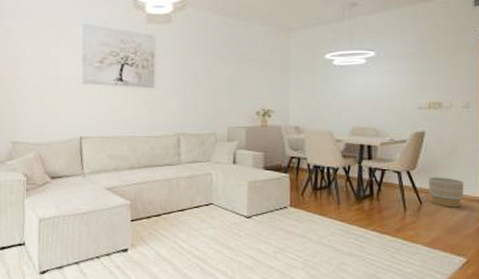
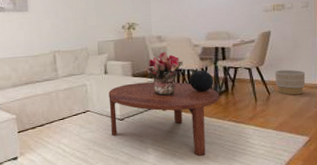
coffee table: none [235,177,363,269] -> present [108,82,219,157]
bouquet: none [281,144,323,196] -> present [147,51,184,97]
decorative sphere: none [328,168,357,194] -> present [189,70,214,92]

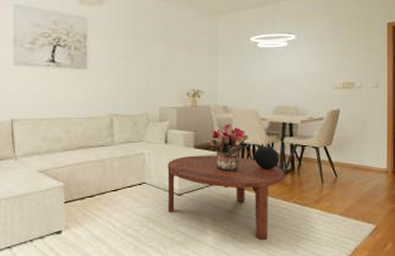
planter: present [275,69,306,95] -> none [343,151,373,179]

